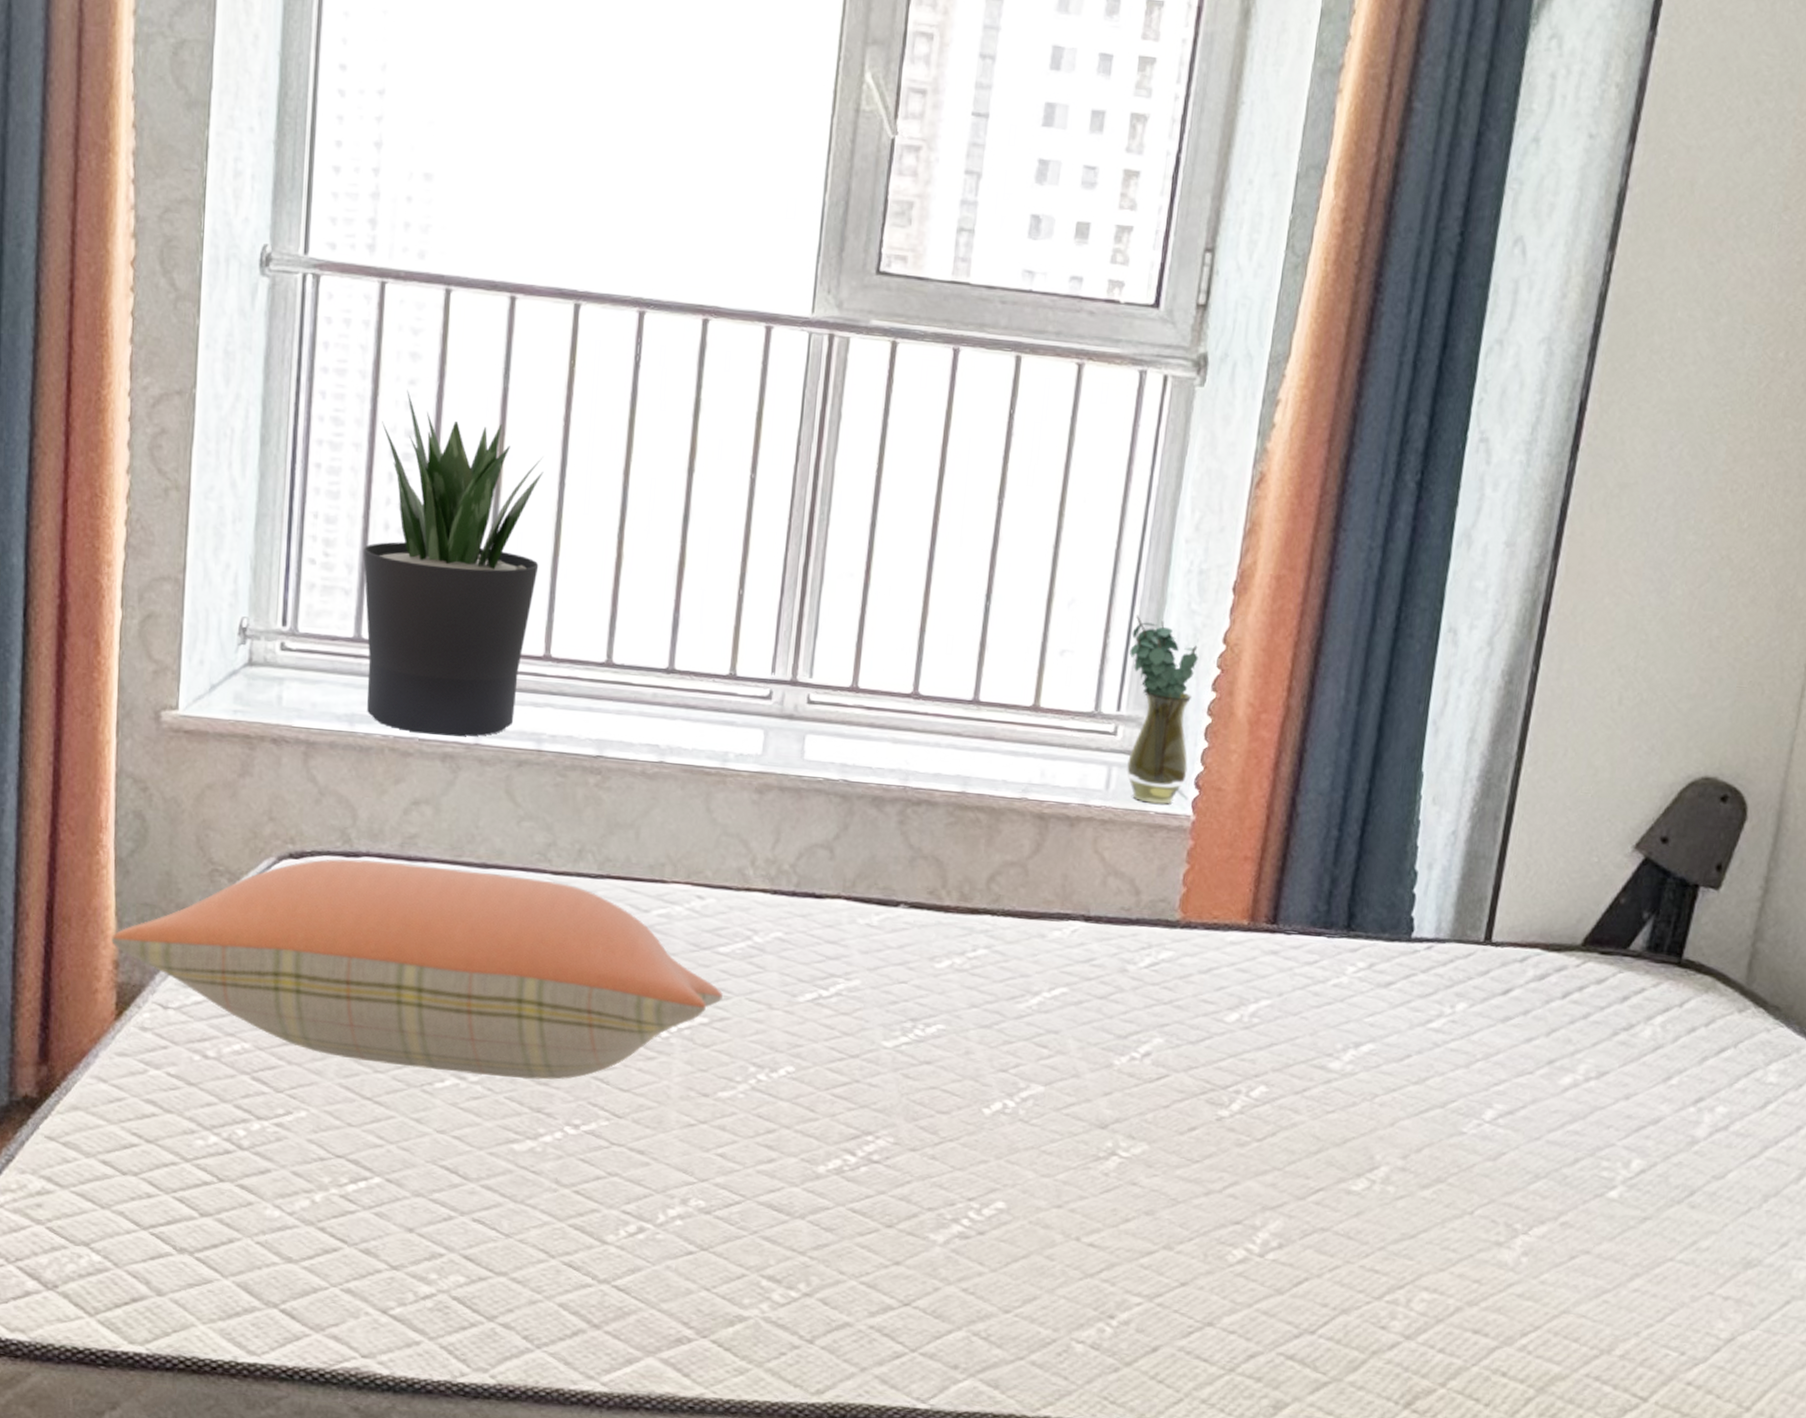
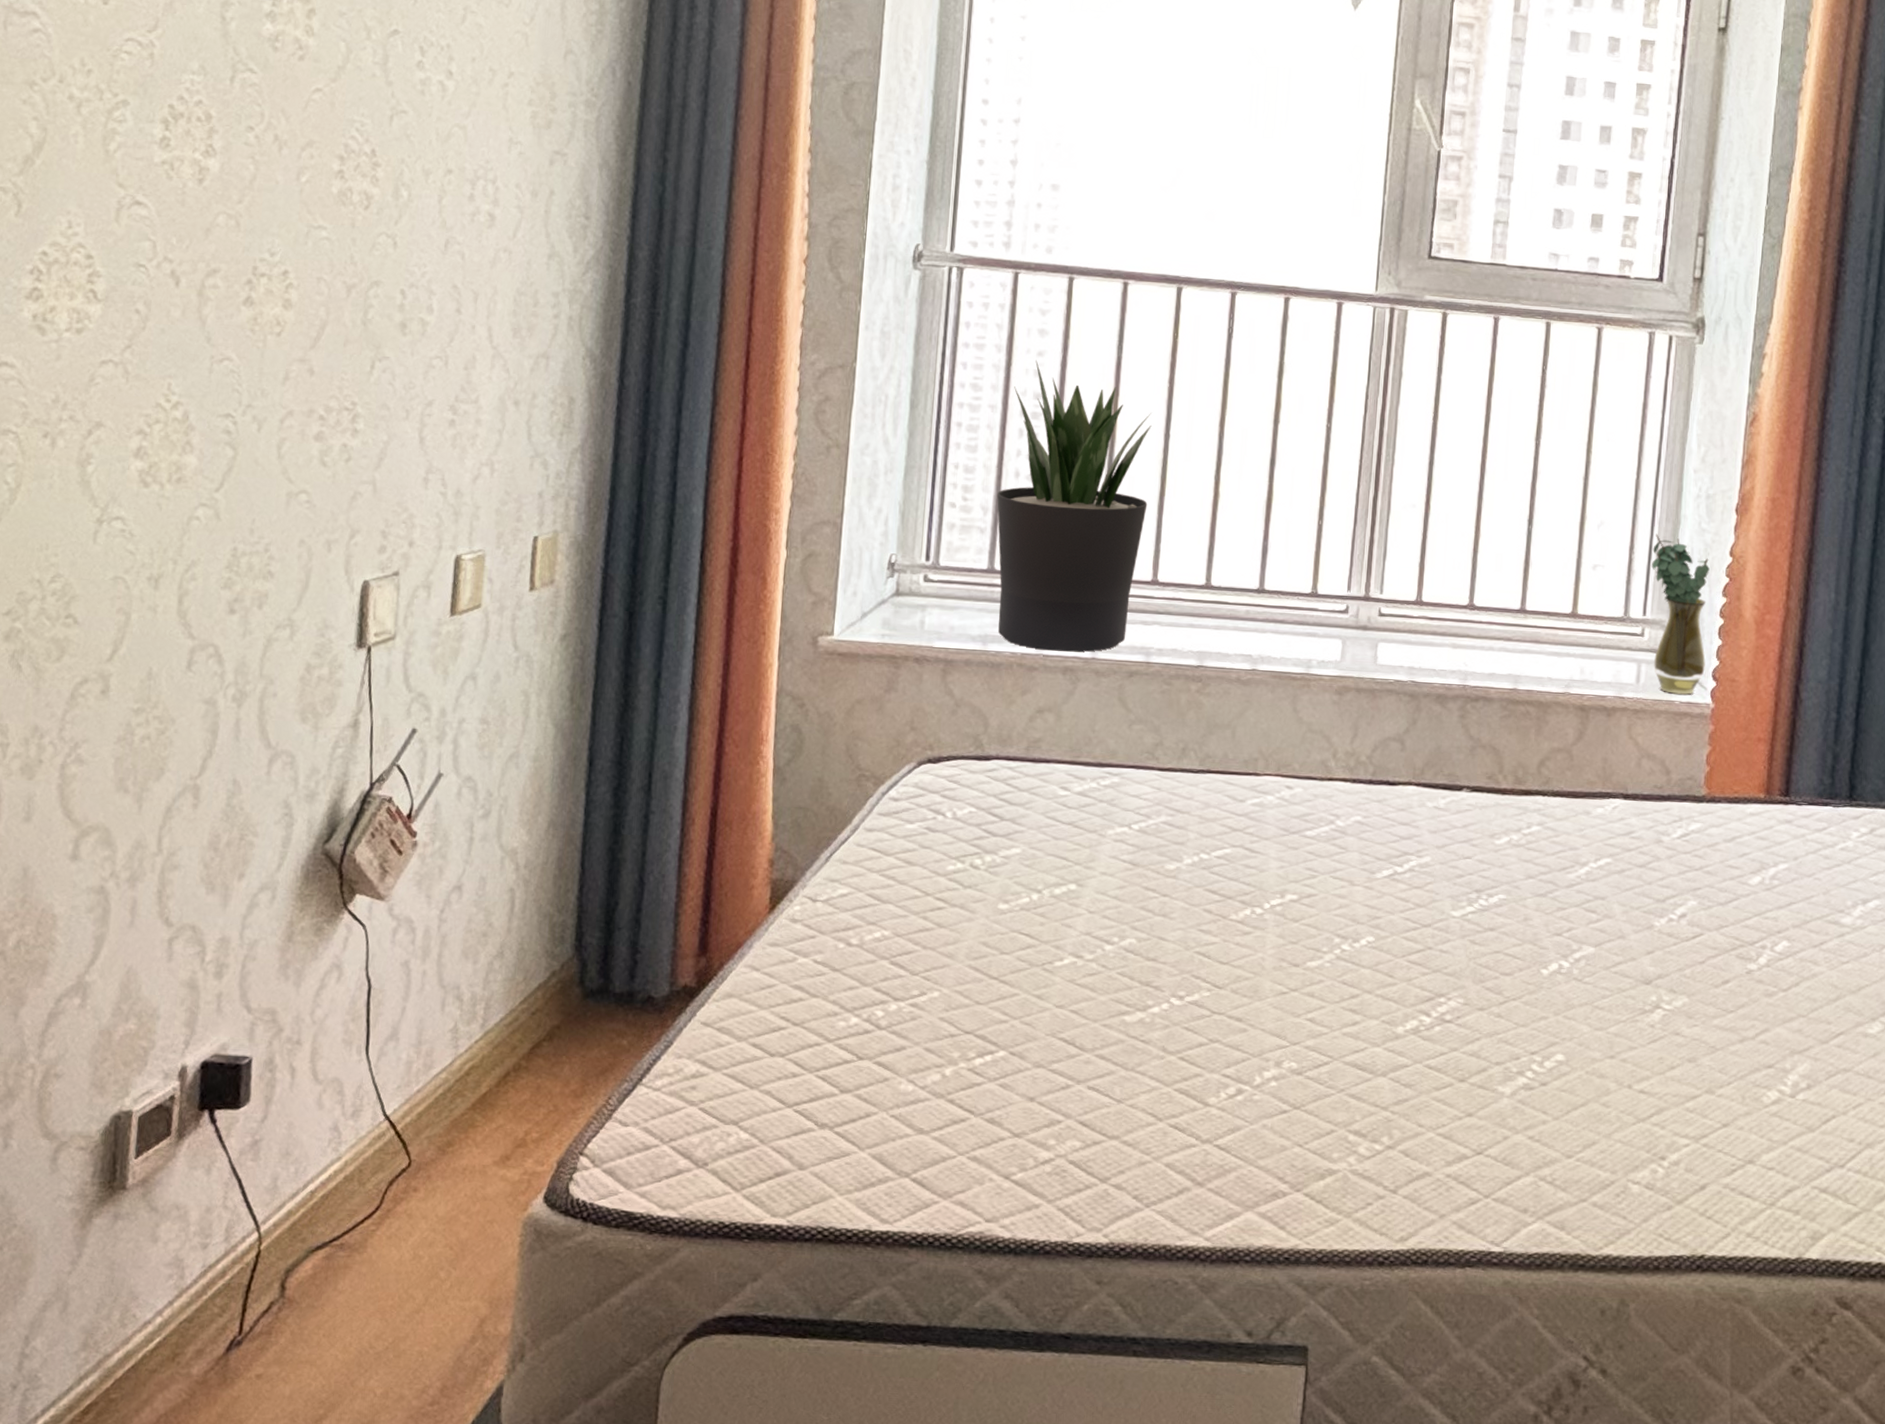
pillow: present [111,858,723,1080] -> none [768,762,1310,956]

